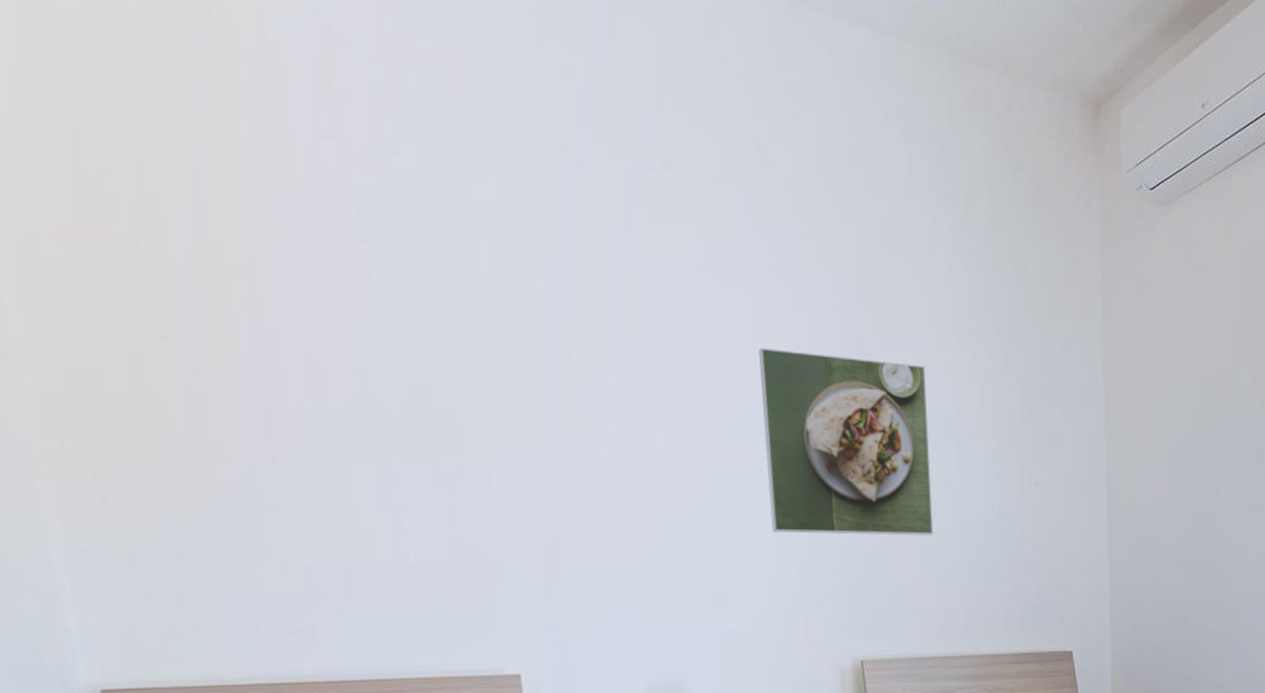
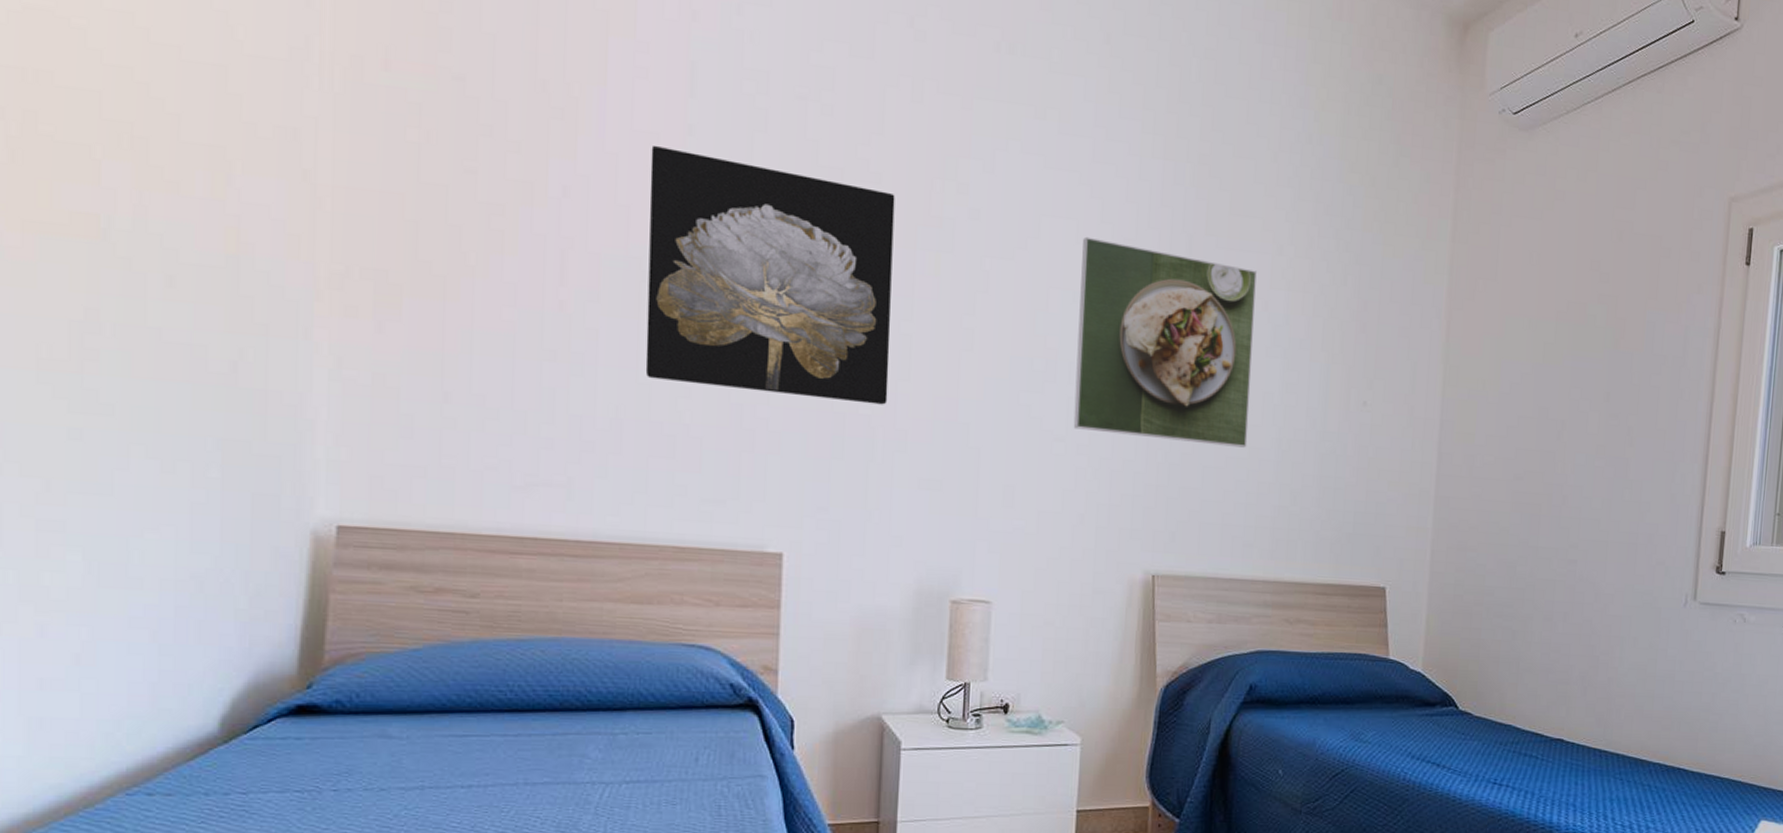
wall art: none [333,294,596,527] -> present [645,145,895,405]

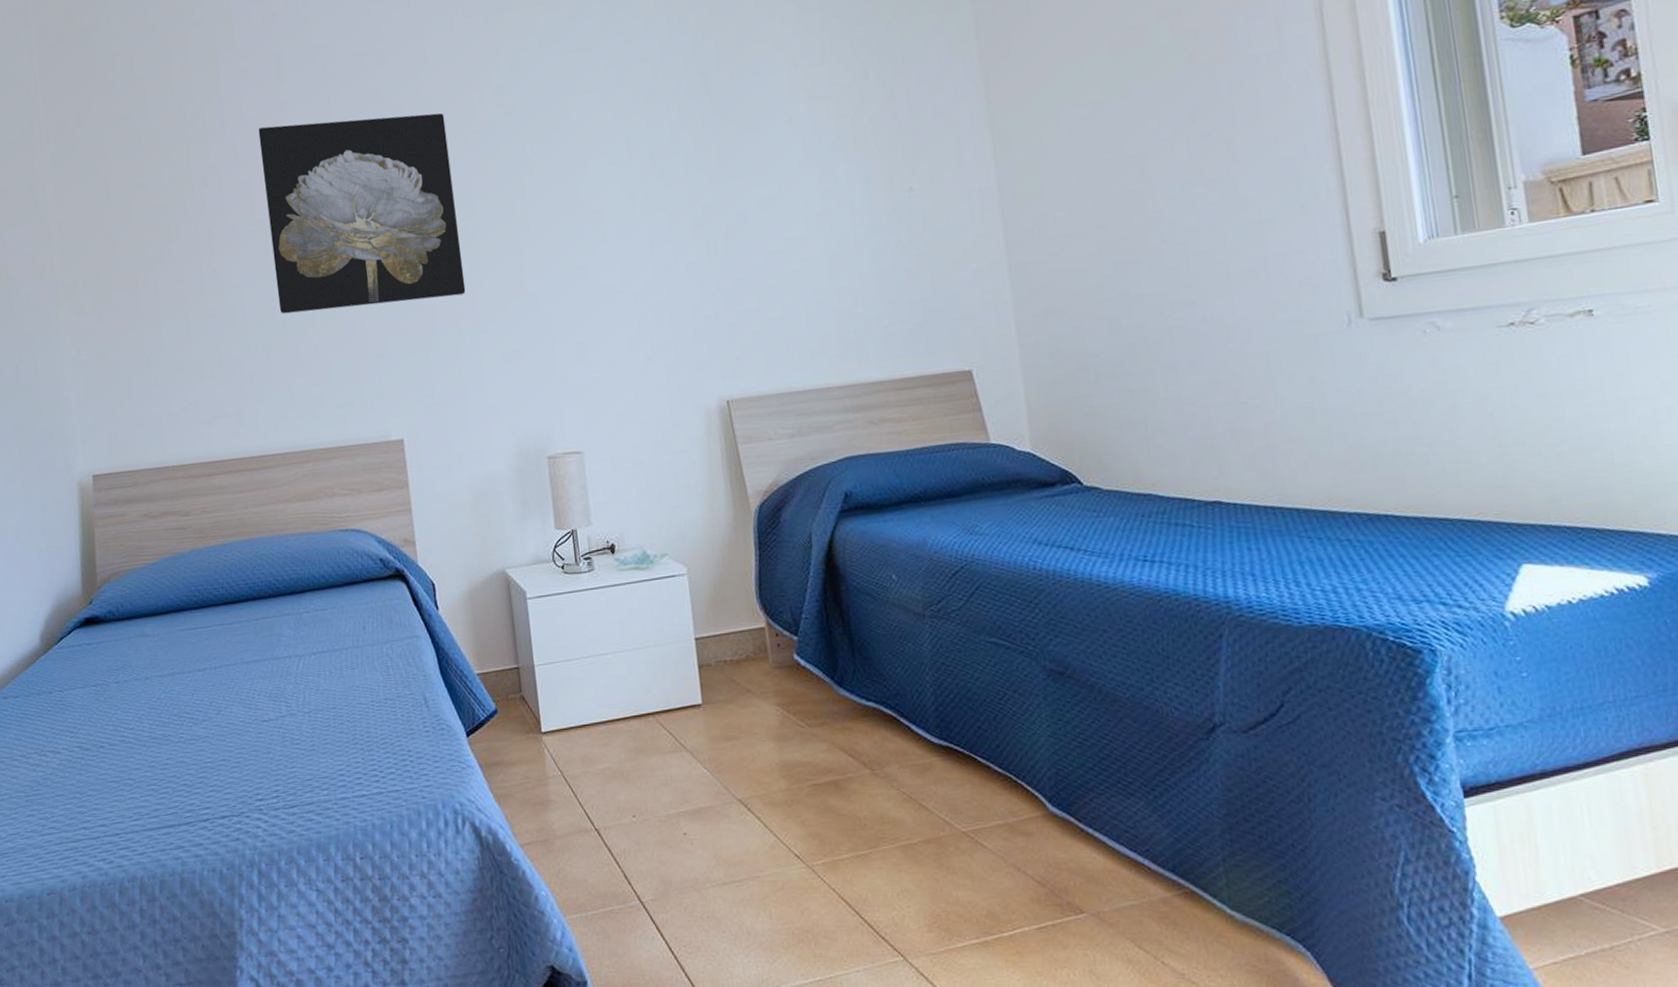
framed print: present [1073,236,1257,448] -> none [607,90,797,279]

